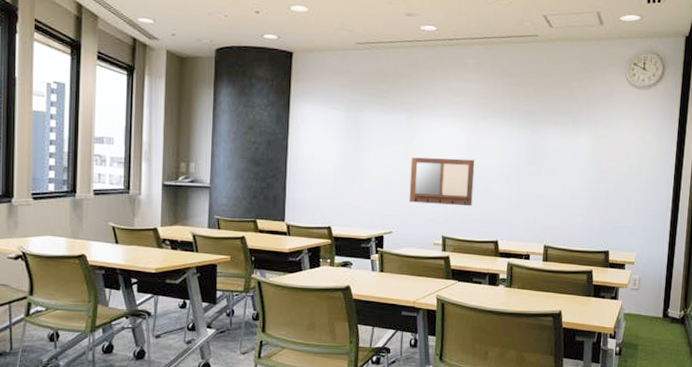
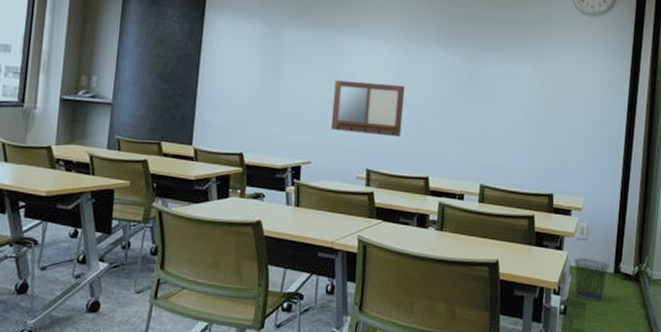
waste bin: none [627,306,660,343] -> present [573,258,611,302]

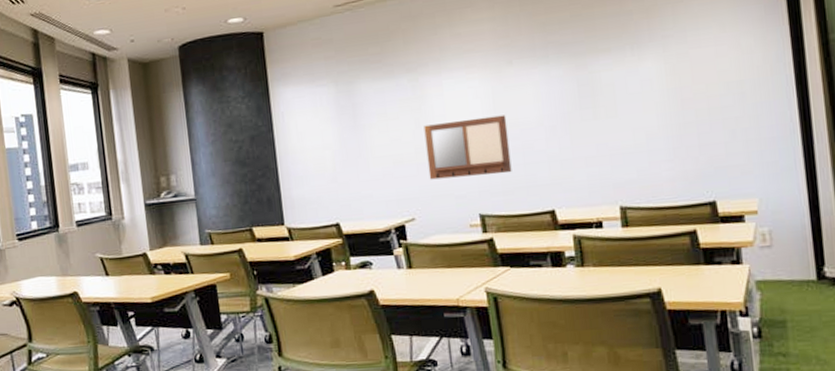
waste bin: present [573,258,611,302] -> none [759,268,811,319]

